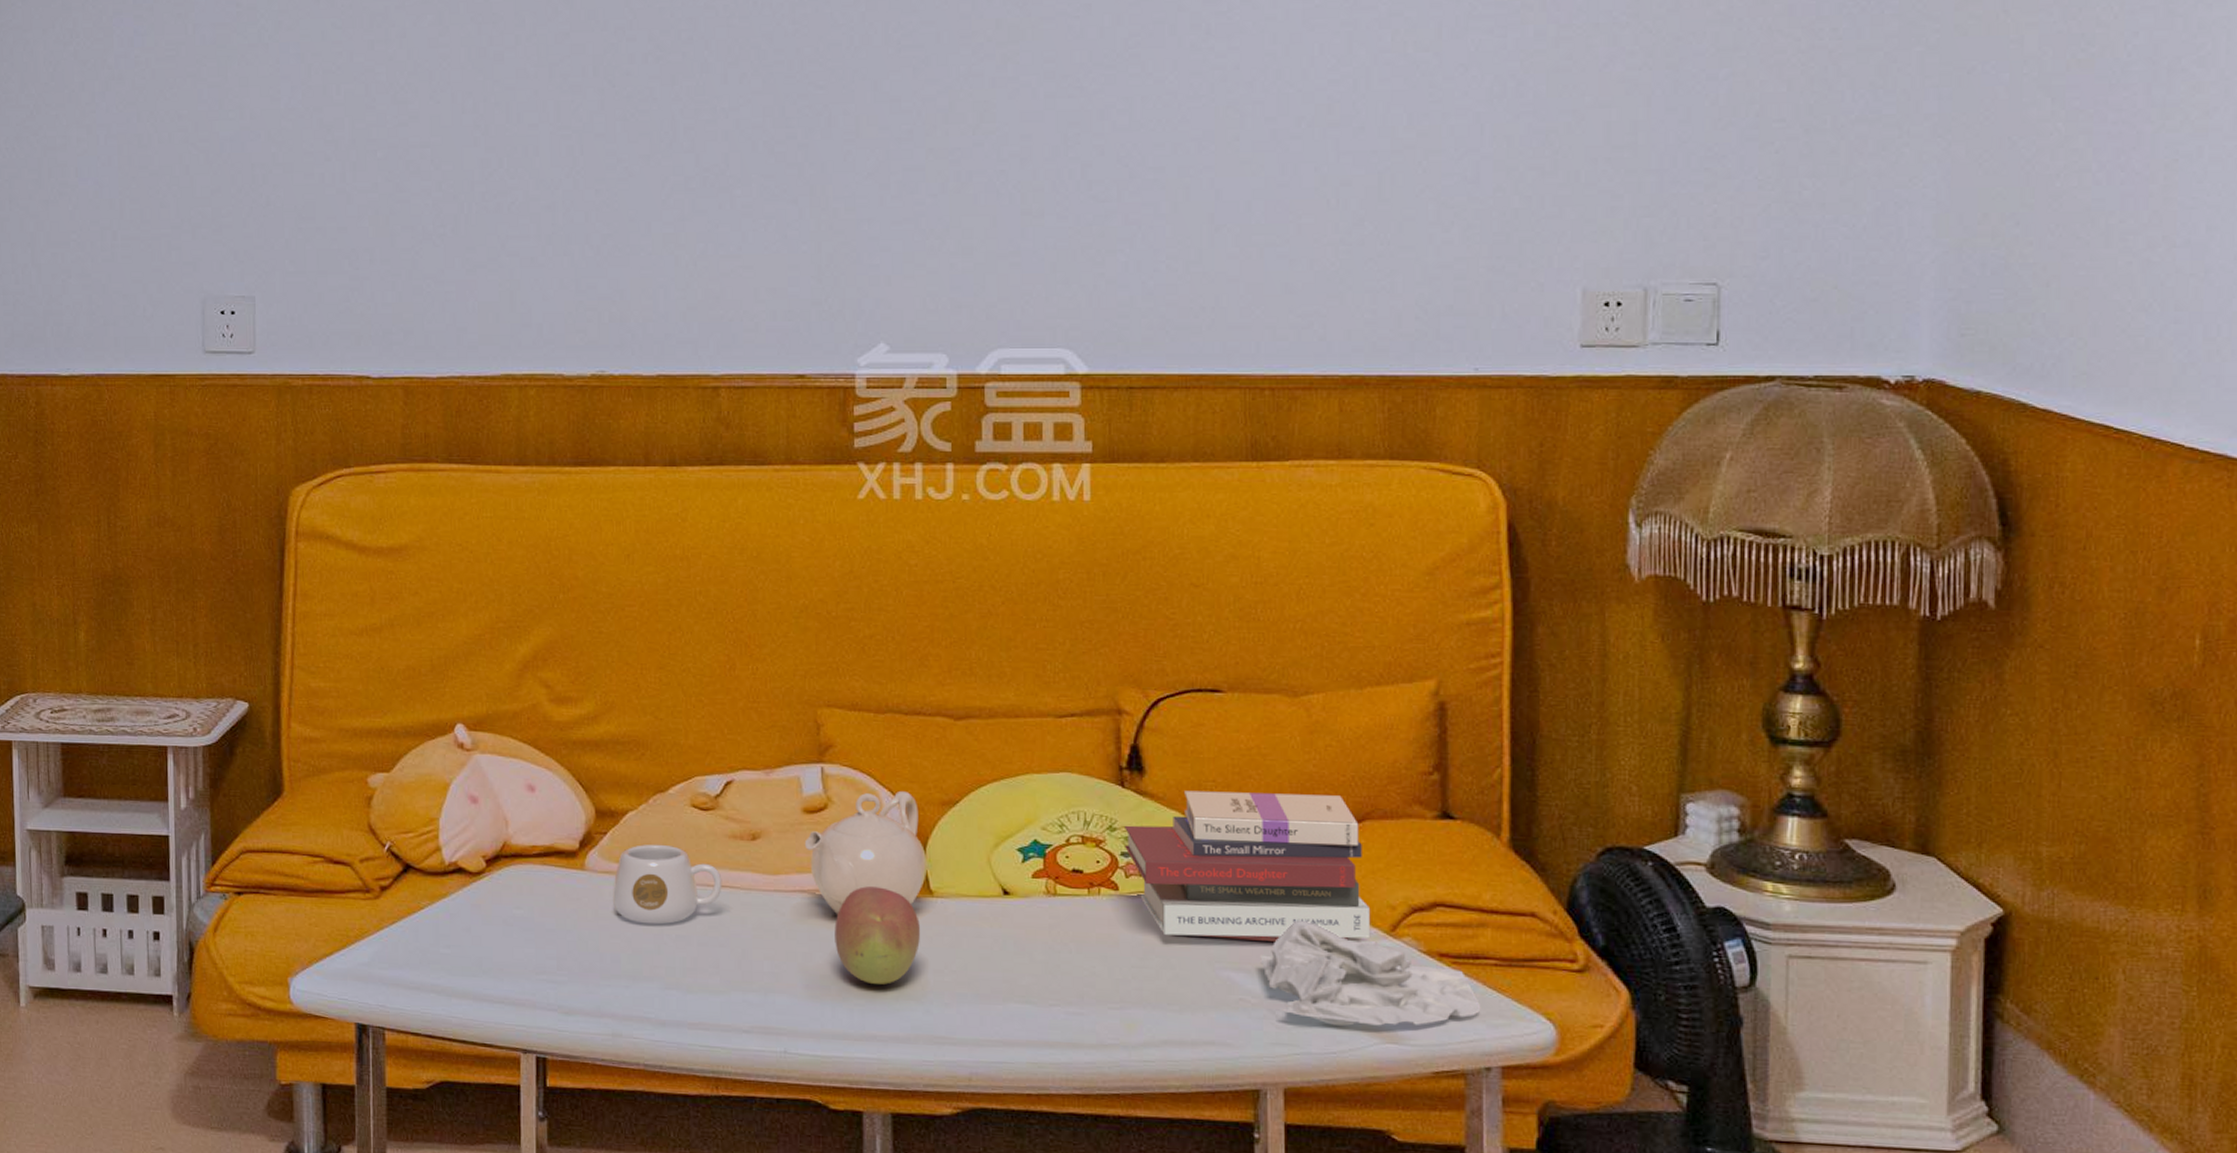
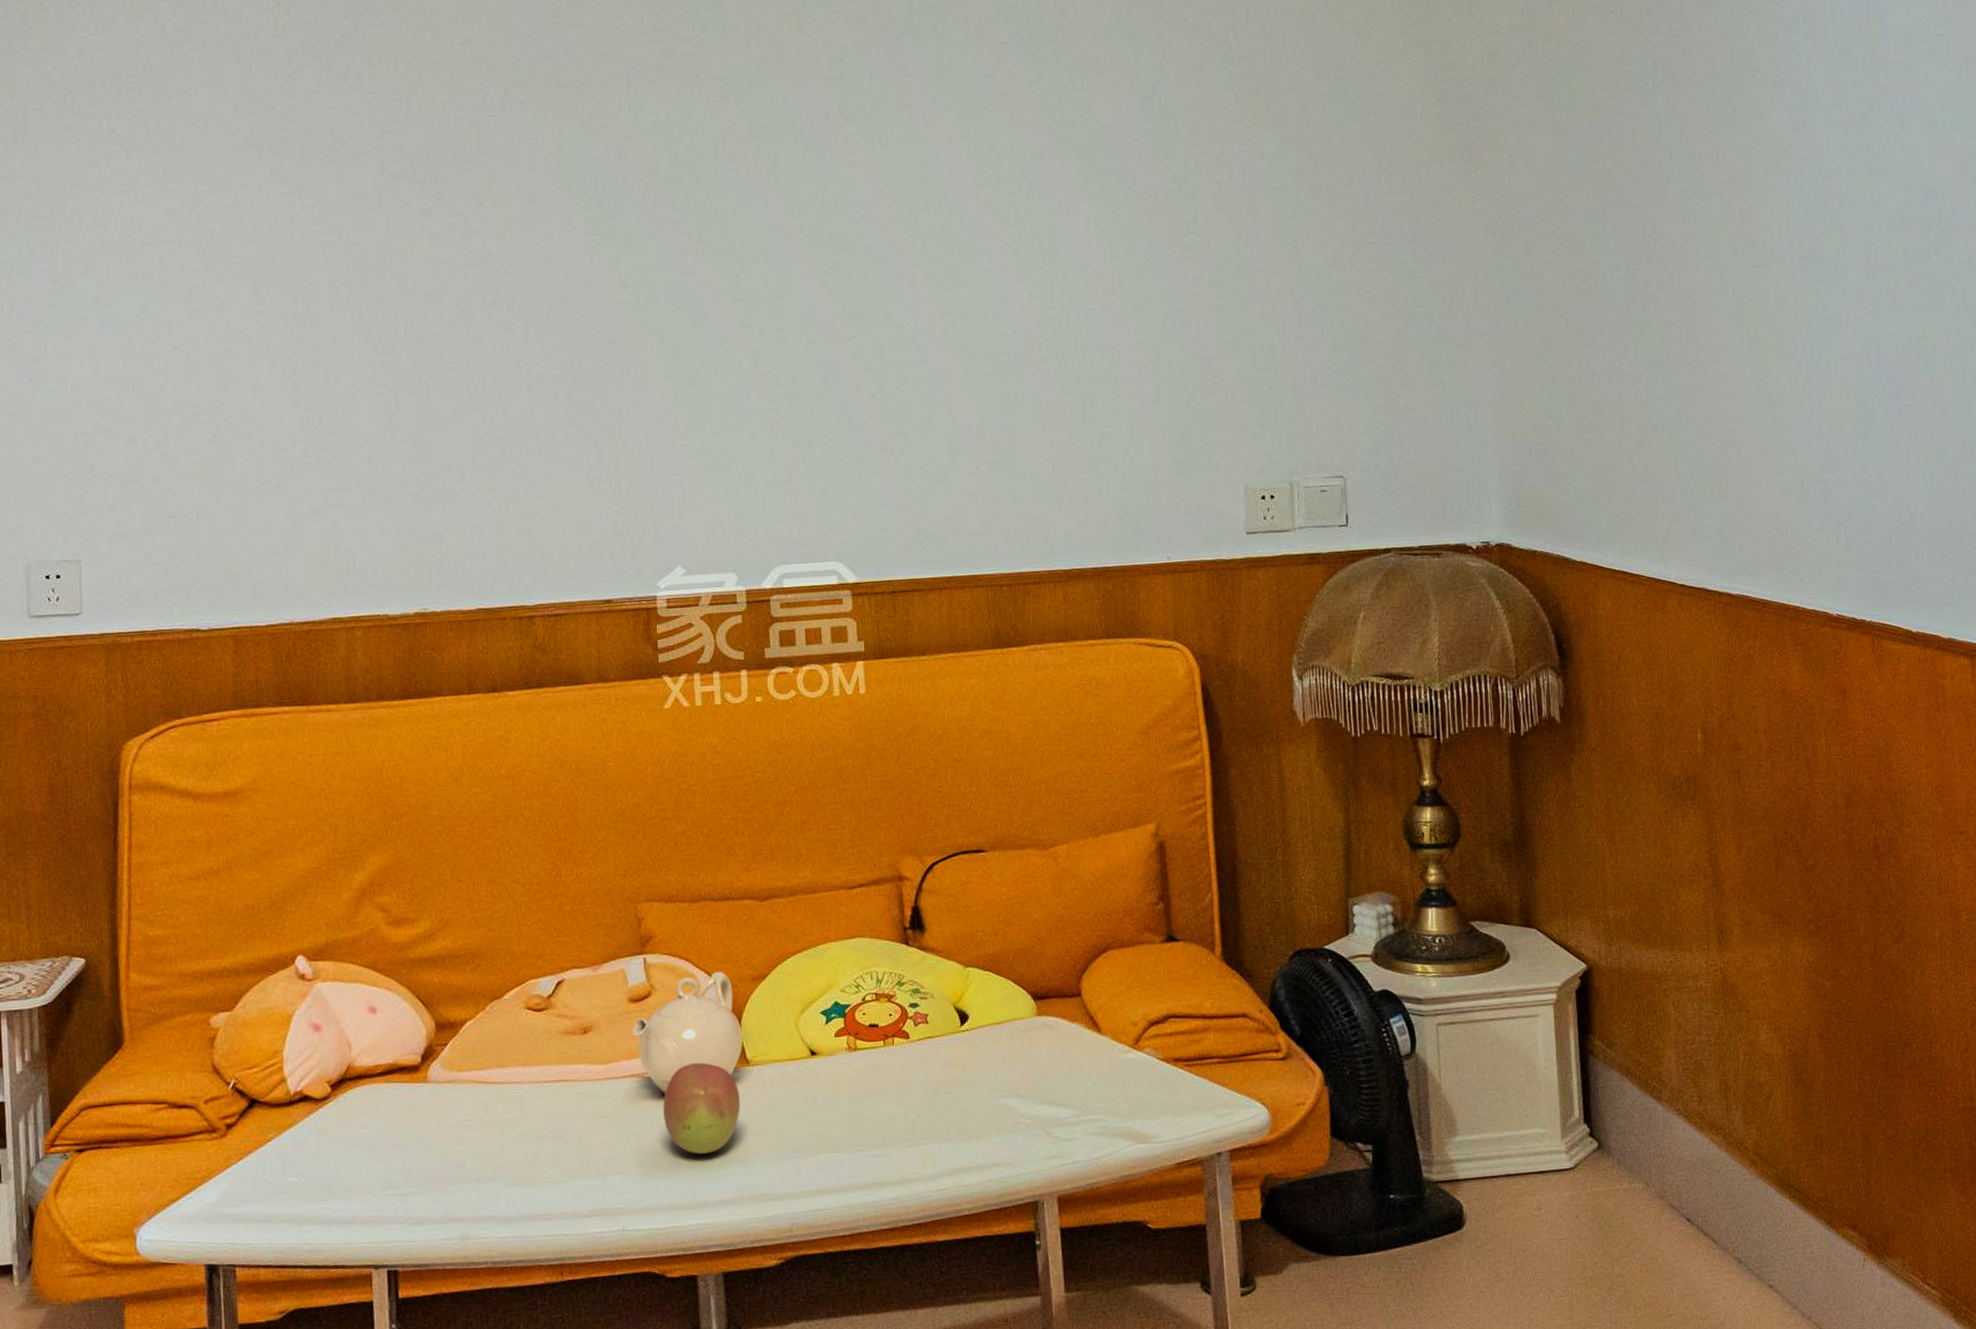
mug: present [612,844,722,924] -> none [455,1048,558,1127]
books: present [1125,790,1371,943] -> none [911,931,1119,1073]
tissue: present [1260,920,1481,1026] -> none [1031,1044,1210,1134]

